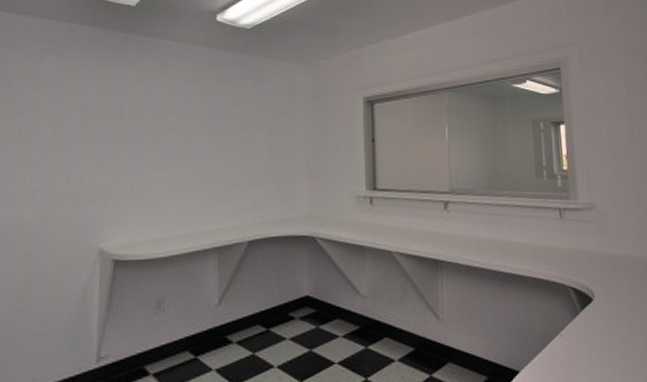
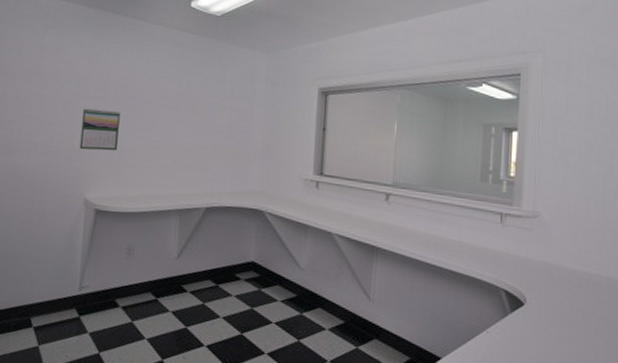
calendar: none [90,141,140,191] -> present [79,108,121,151]

